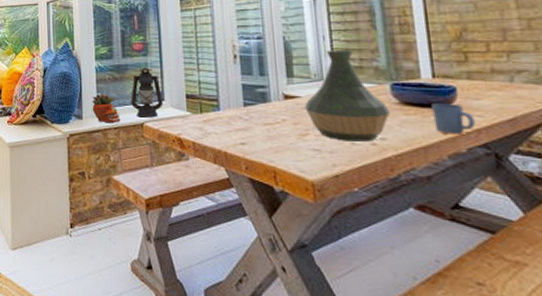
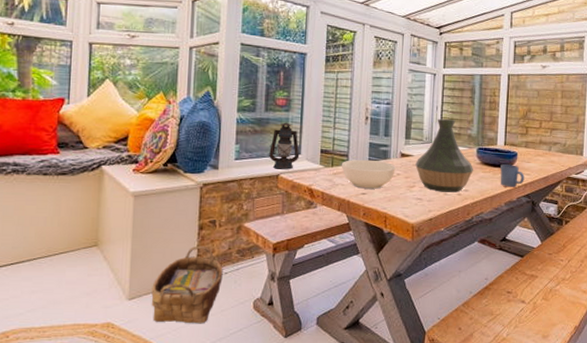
woven basket: none [31,198,97,283] -> present [151,245,223,324]
succulent planter: present [92,93,121,124] -> none [229,144,257,174]
bowl: none [211,103,280,138] -> present [341,159,396,189]

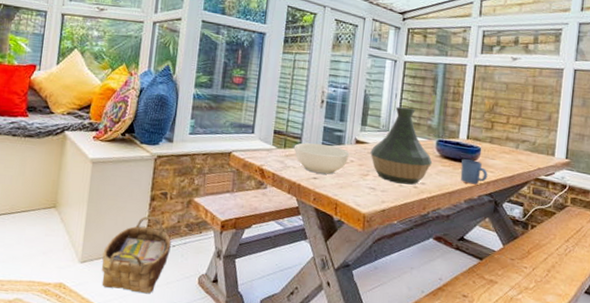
lantern: present [269,122,300,170] -> none [222,100,253,148]

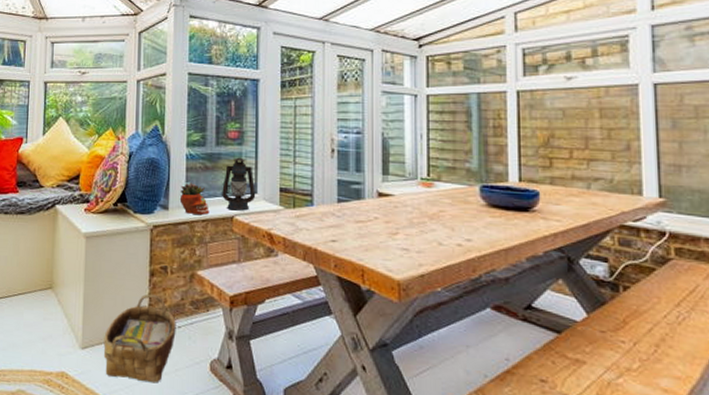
succulent planter: none [184,119,210,150] -> present [179,182,210,216]
lantern: none [222,100,253,148] -> present [222,157,256,211]
bowl: present [293,142,350,175] -> none [304,199,372,236]
vase: present [370,107,433,185] -> none [397,150,478,243]
mug: present [460,159,488,186] -> none [516,207,553,239]

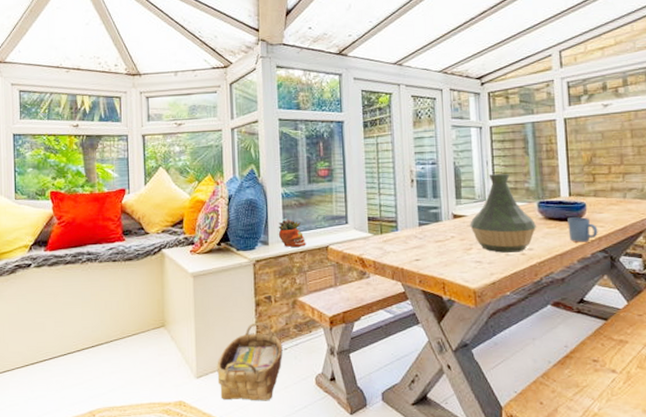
lantern: present [222,157,256,211] -> none [316,192,347,241]
vase: none [397,150,478,243] -> present [470,174,537,253]
mug: none [516,207,553,239] -> present [567,217,598,244]

